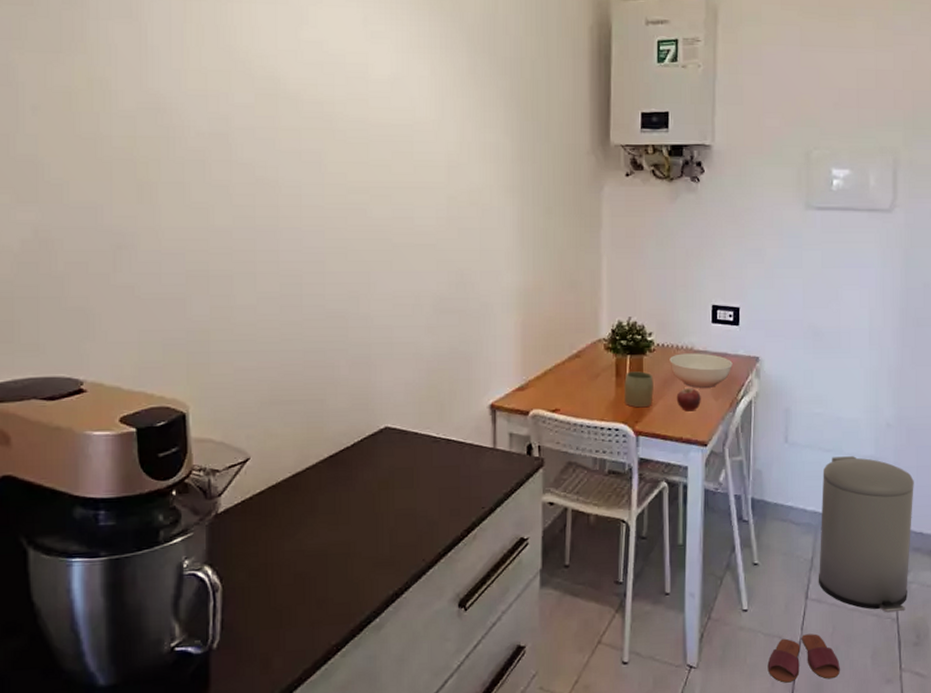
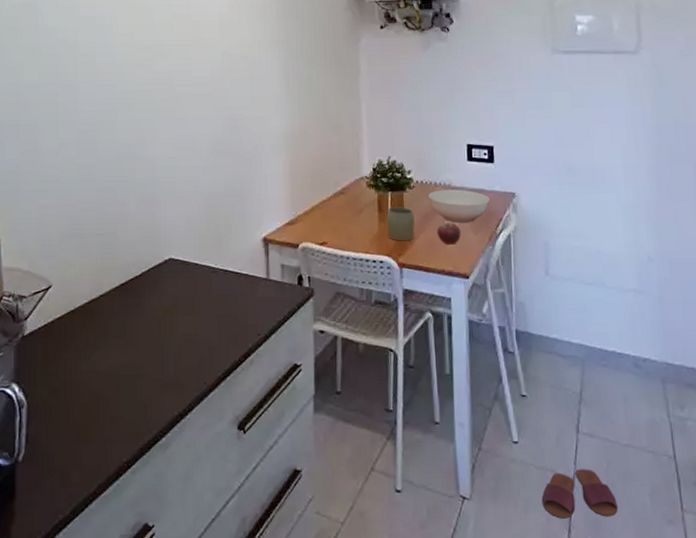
pedal bin: present [819,456,914,613] -> none [586,289,684,450]

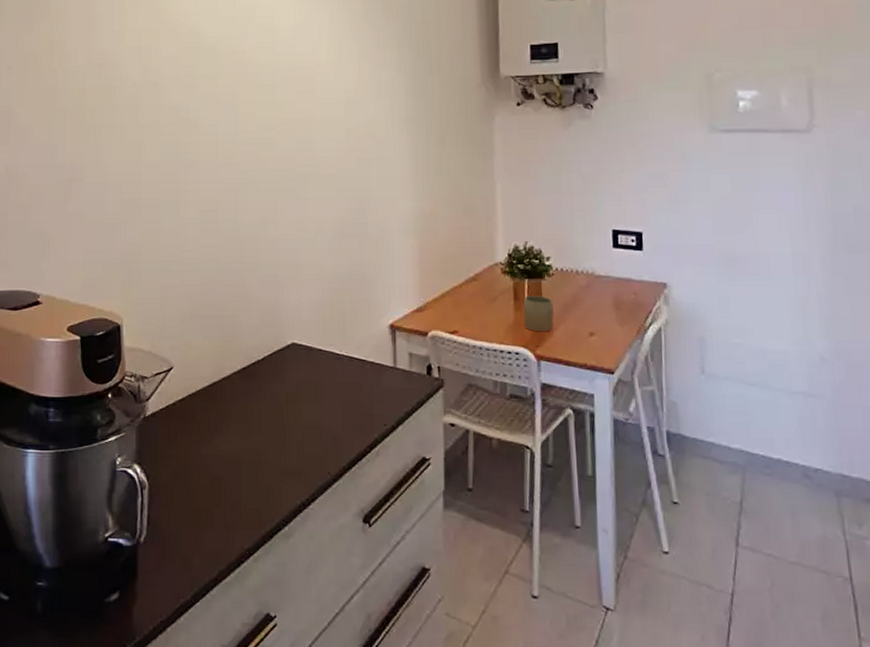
bowl: present [429,189,490,222] -> none [569,278,638,314]
fruit: present [437,221,461,245] -> none [578,312,605,337]
slippers: present [541,469,618,519] -> none [695,586,783,640]

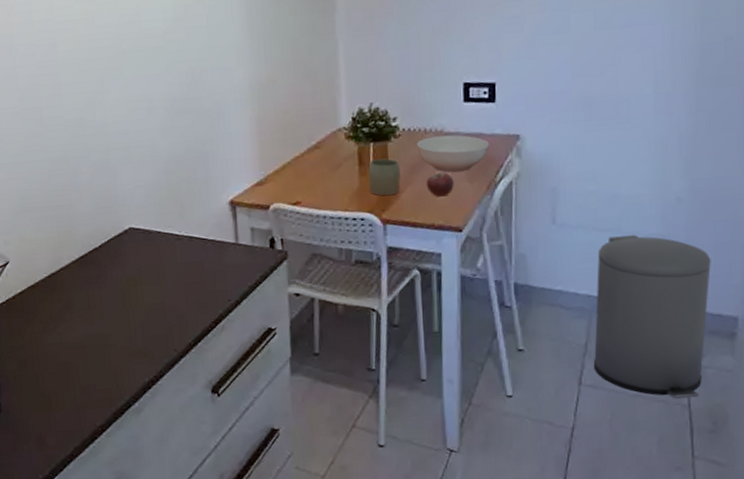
bowl: none [569,278,638,314] -> present [417,135,489,172]
fruit: none [578,312,605,337] -> present [426,171,454,197]
pedal bin: none [747,391,862,571] -> present [594,235,711,399]

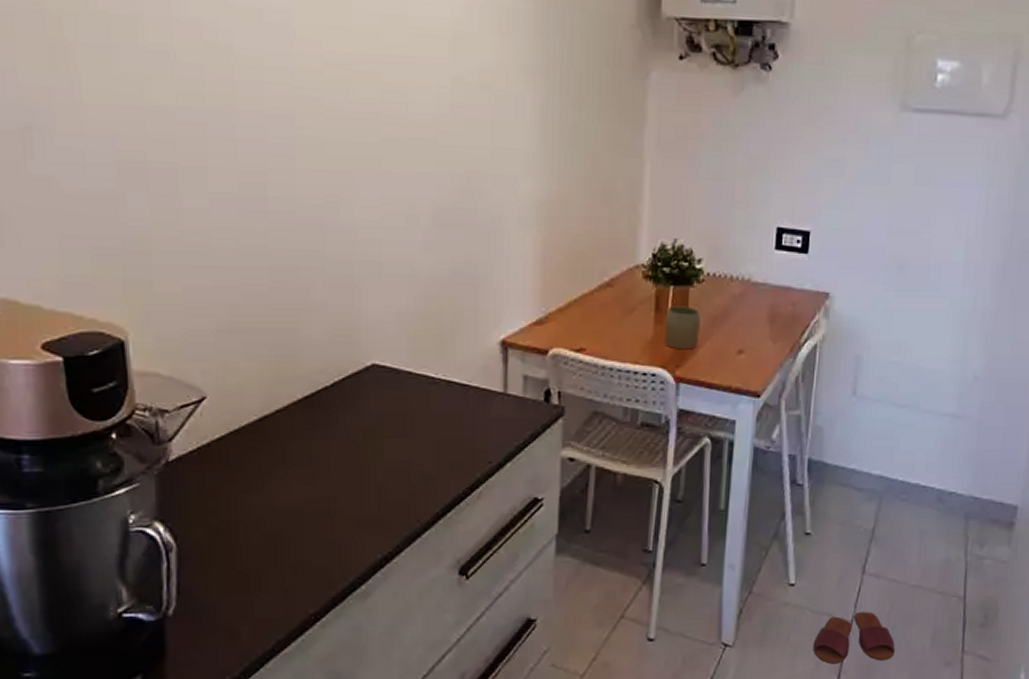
bowl: present [417,135,489,172] -> none [721,286,797,328]
fruit: present [426,171,454,197] -> none [726,326,757,356]
slippers: none [536,420,620,468] -> present [813,611,895,664]
pedal bin: present [594,235,711,399] -> none [879,413,999,591]

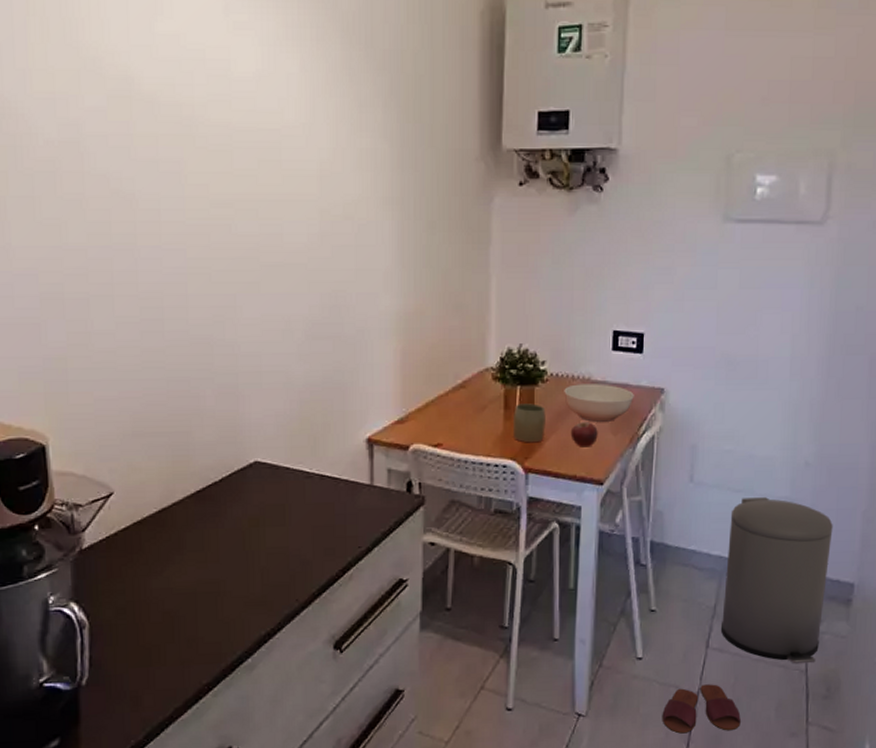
bowl: none [721,286,797,328] -> present [564,384,634,422]
fruit: none [726,326,757,356] -> present [570,421,598,447]
pedal bin: none [879,413,999,591] -> present [721,497,833,664]

